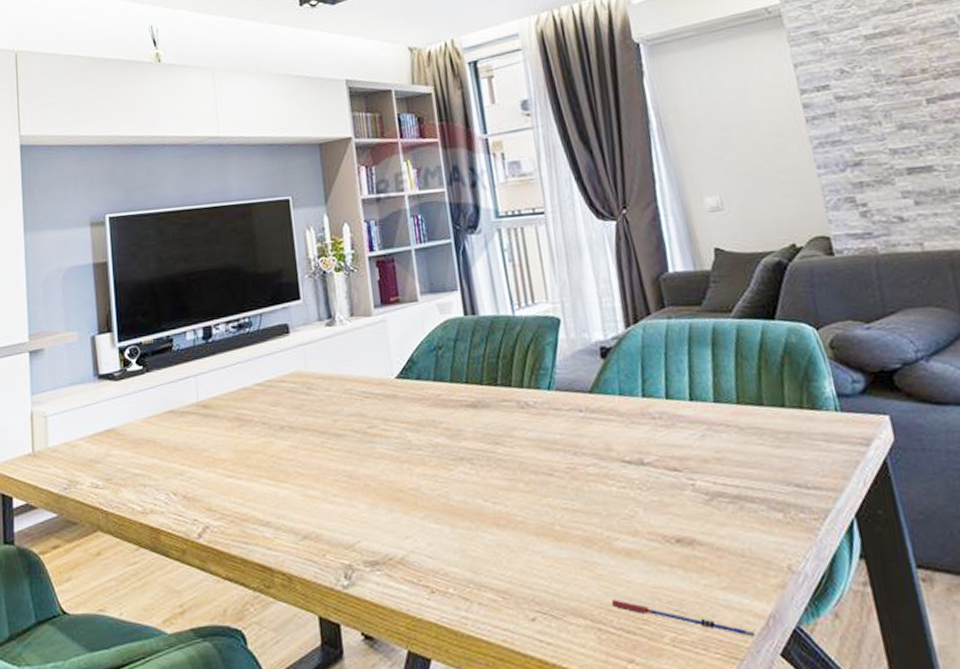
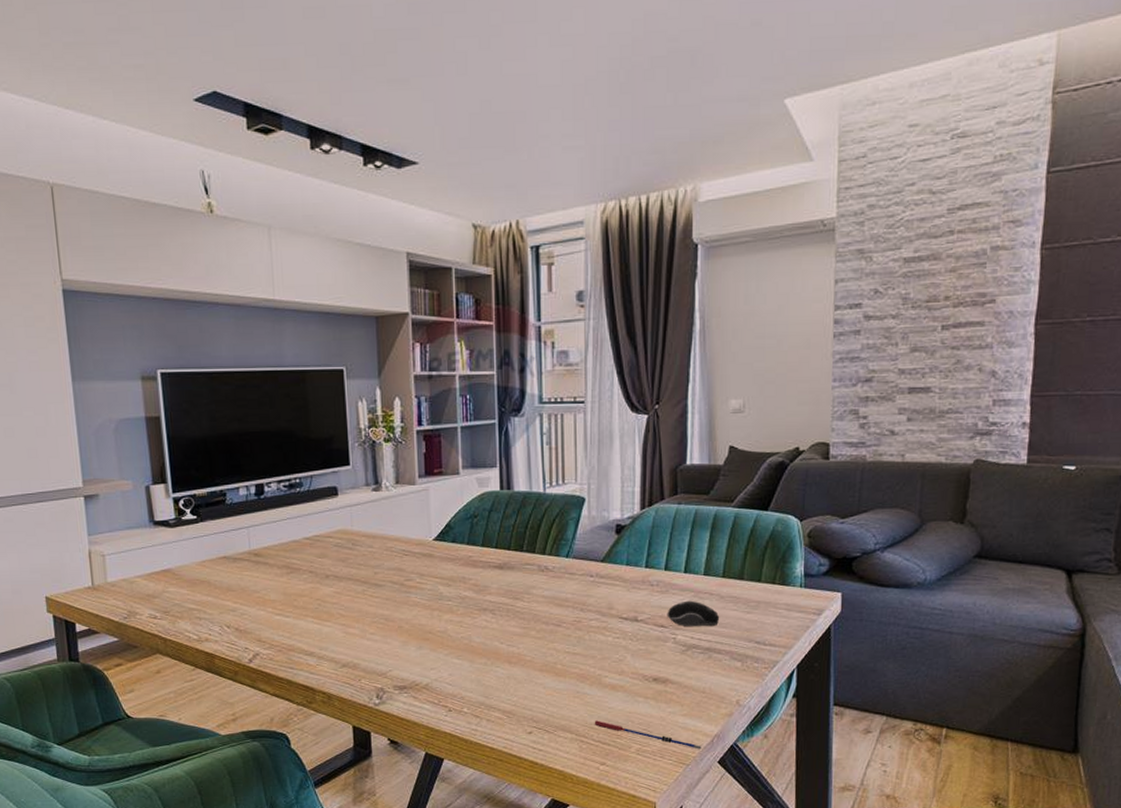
computer mouse: none [678,435,745,469] -> present [667,600,720,626]

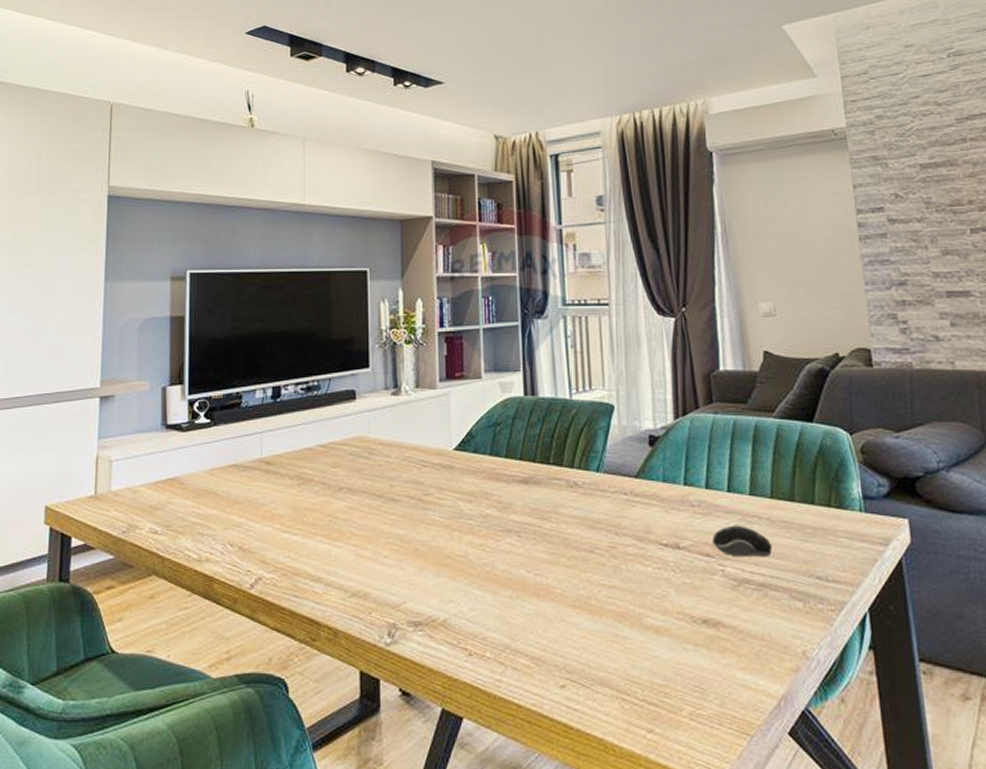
pen: present [594,720,702,751] -> none [637,673,767,717]

